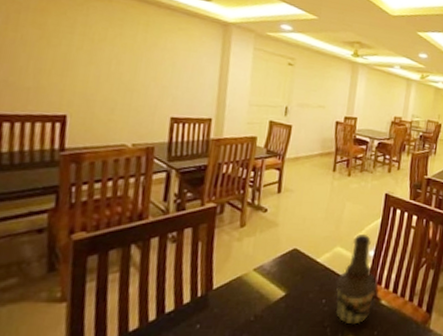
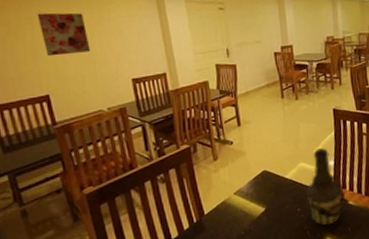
wall art: none [78,24,136,78] -> present [37,12,91,57]

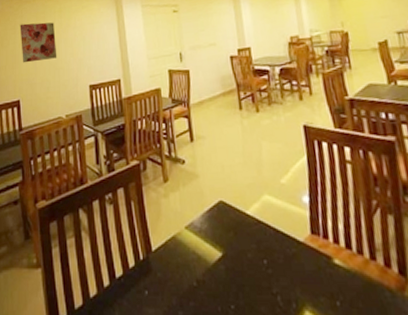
bottle: present [306,148,347,226] -> none [273,177,332,292]

